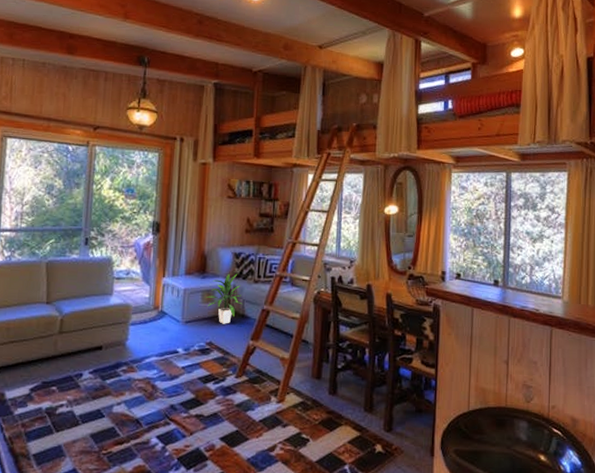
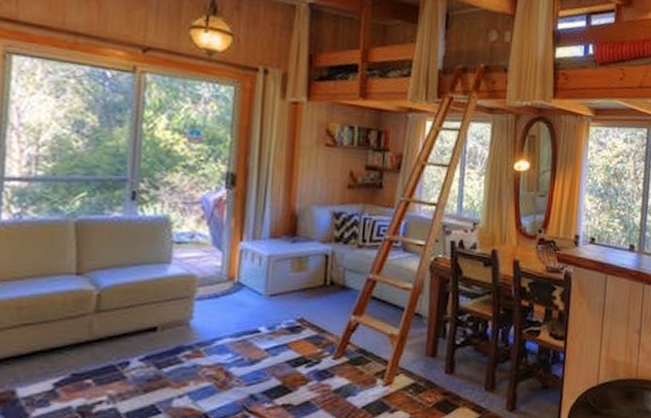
indoor plant: present [206,273,242,324] -> none [297,236,343,297]

